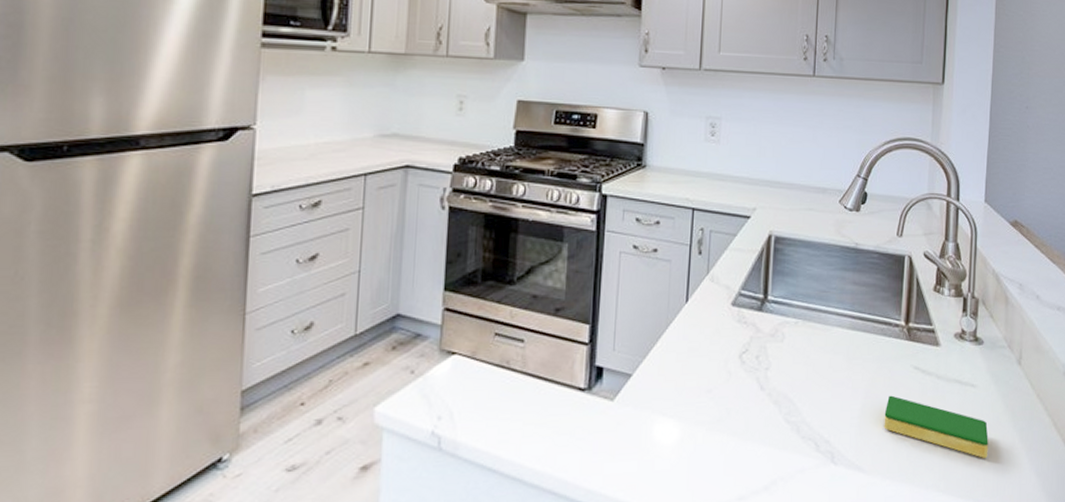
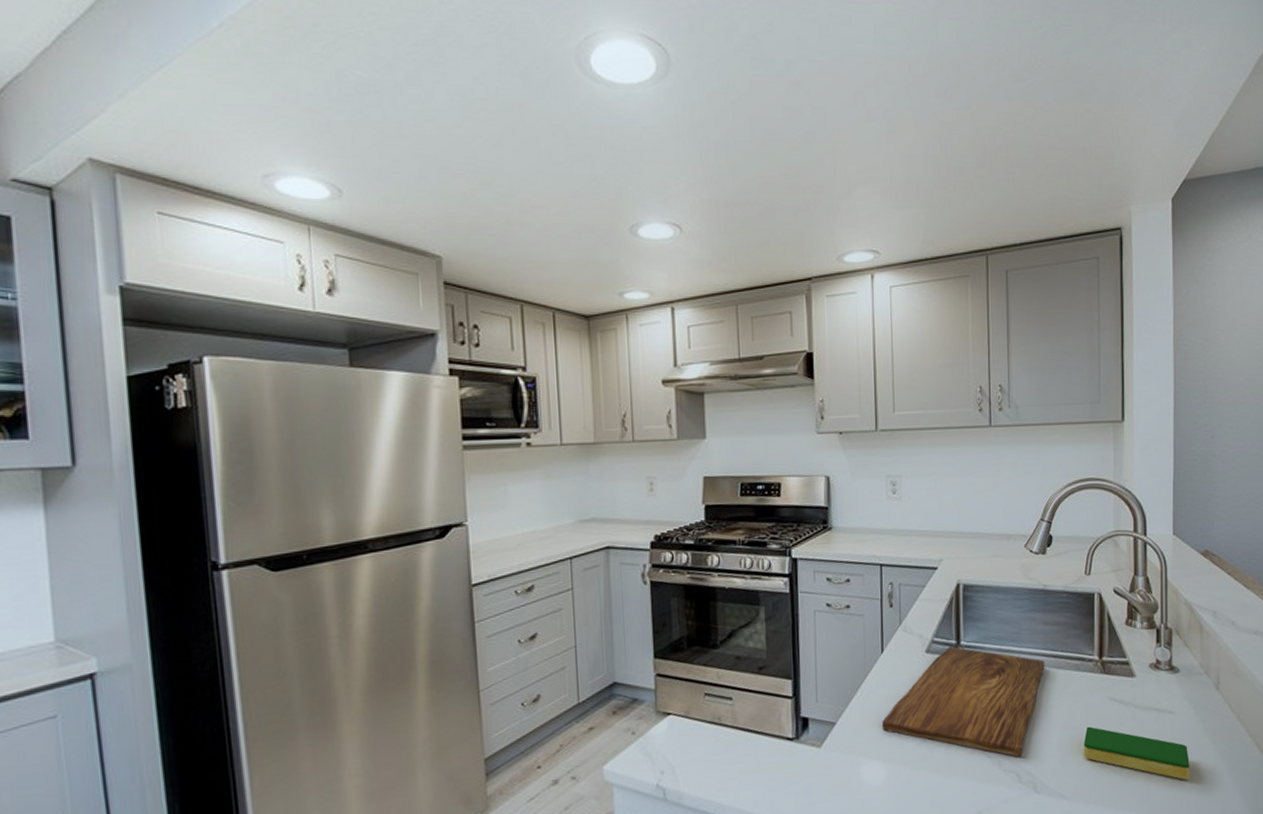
cutting board: none [680,301,852,424] -> present [882,646,1045,758]

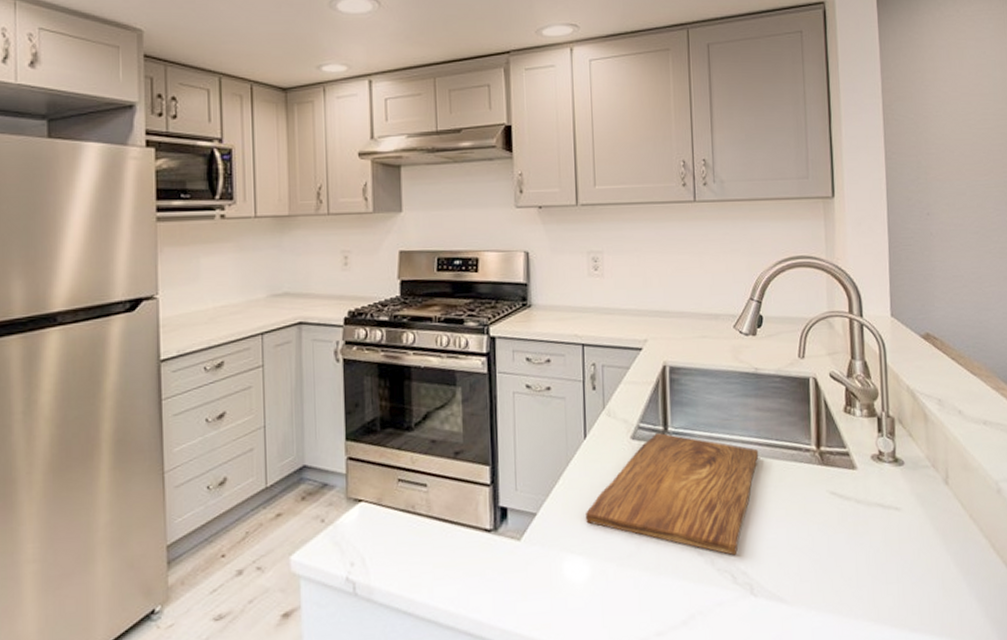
dish sponge: present [1083,726,1190,780] -> none [803,522,921,585]

